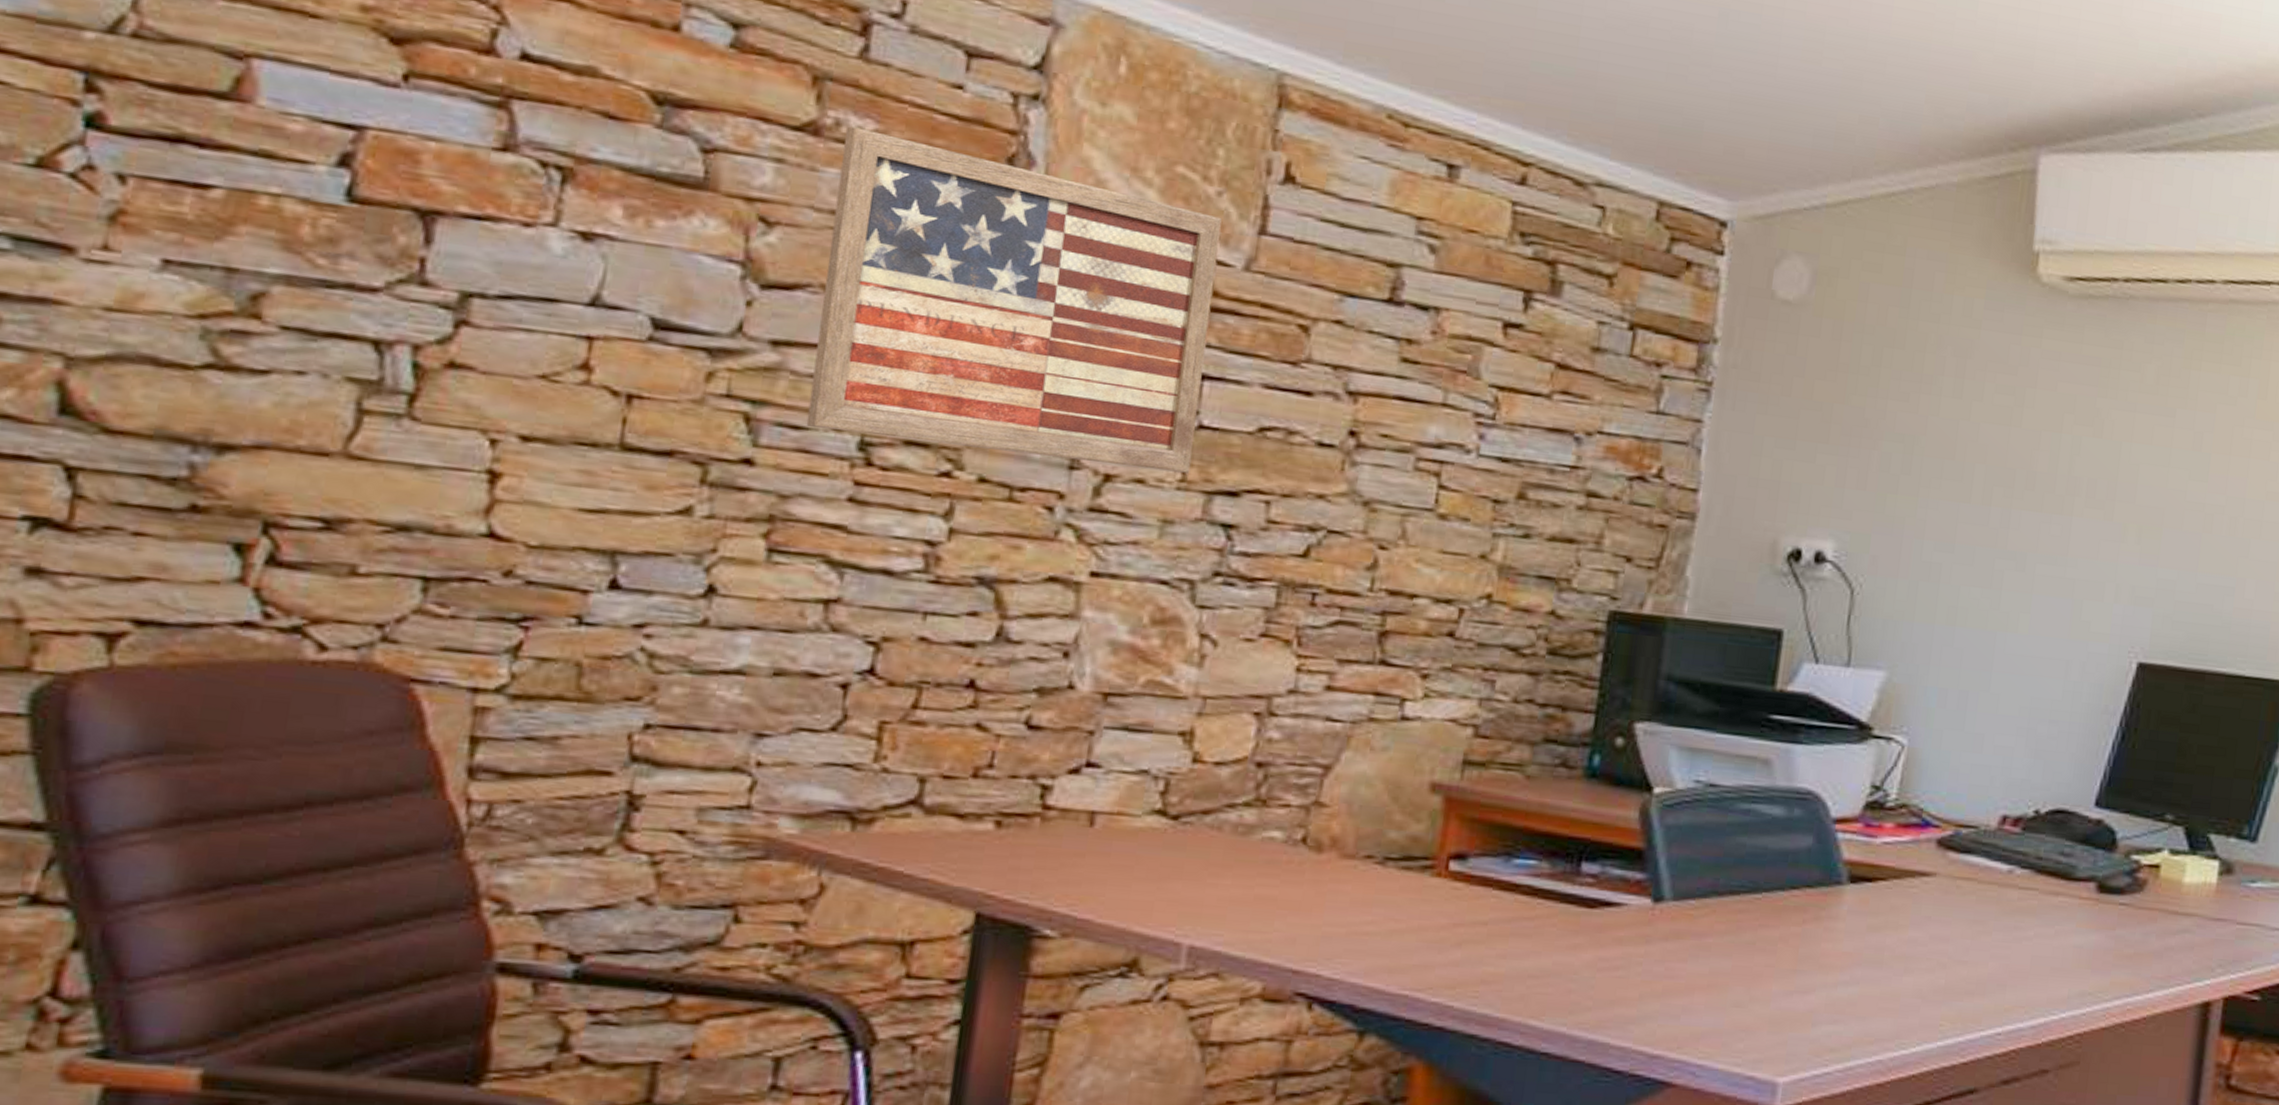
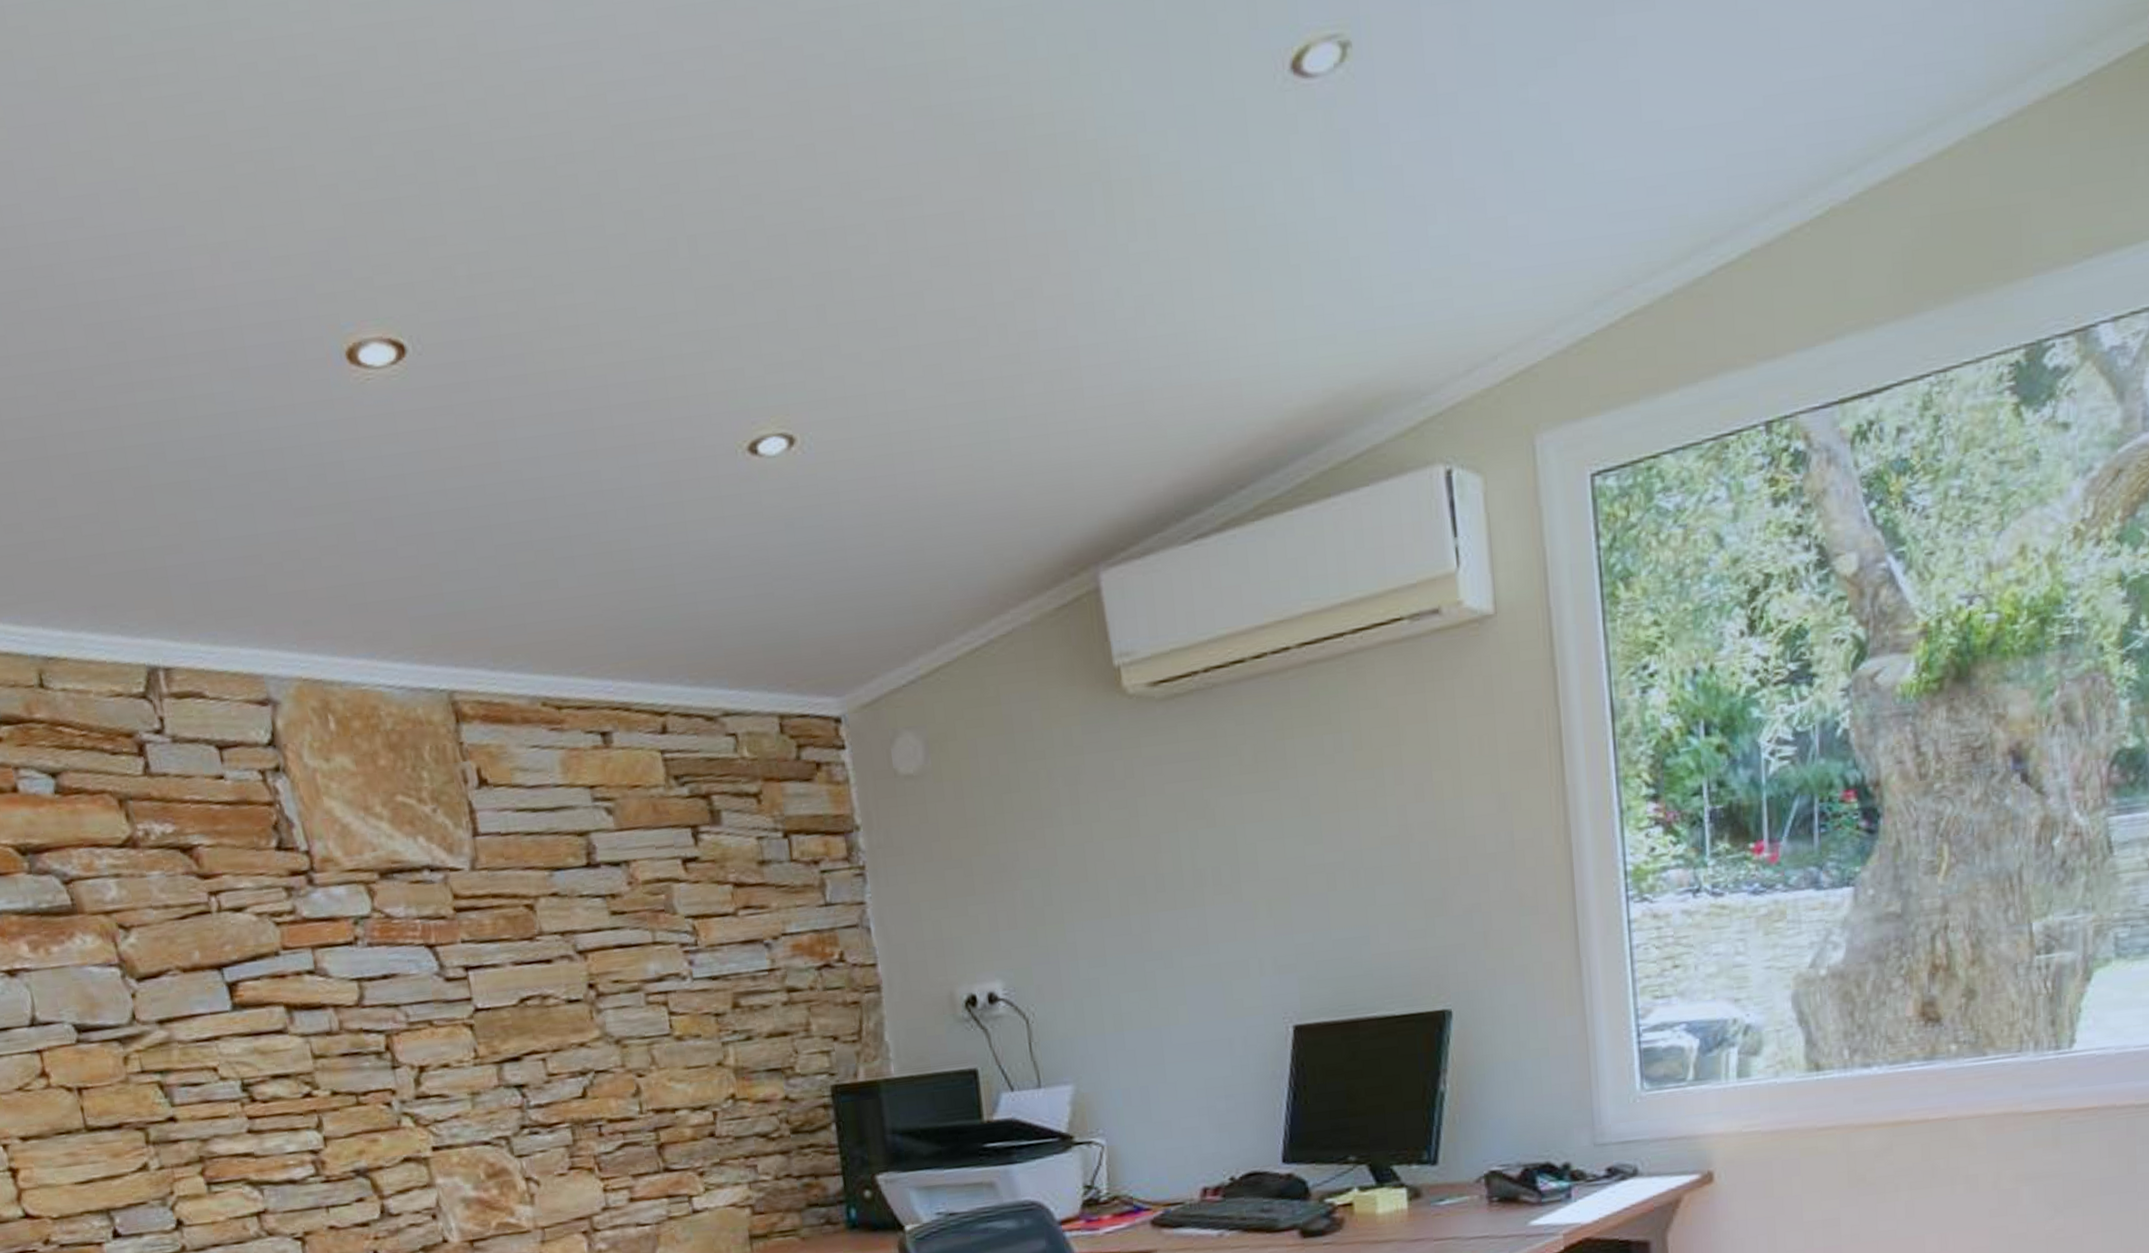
wall art: present [806,126,1222,473] -> none [154,830,480,1081]

